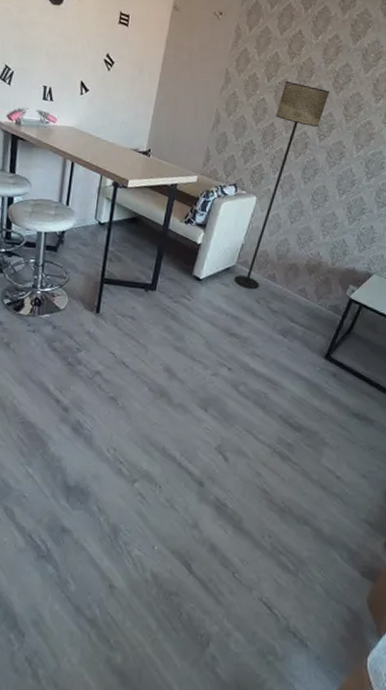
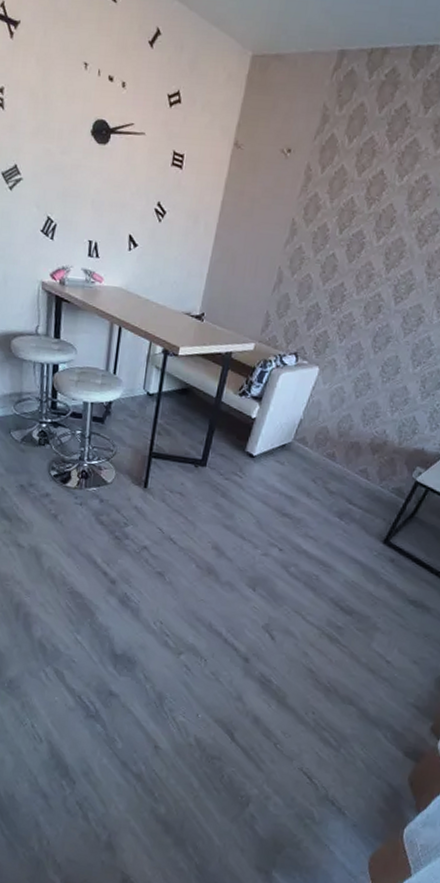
floor lamp: present [234,81,330,290] -> none [289,233,412,469]

